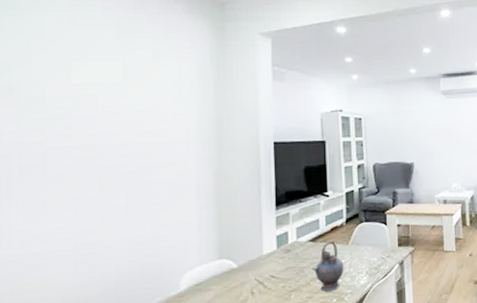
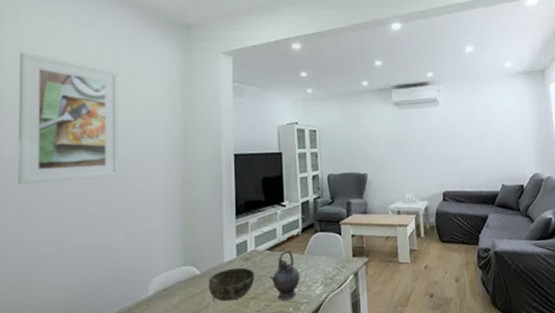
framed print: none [19,24,143,174] -> present [18,51,119,185]
bowl: none [246,259,296,295] -> present [208,267,255,302]

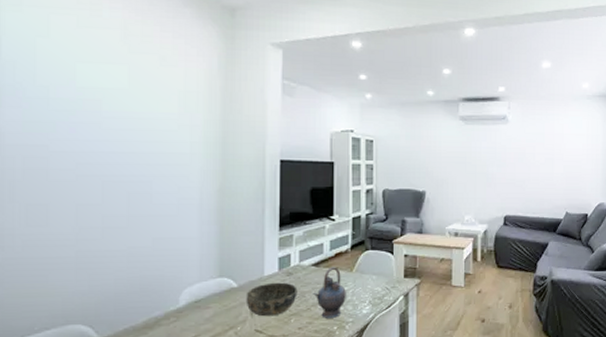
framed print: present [18,51,119,185] -> none [24,21,147,177]

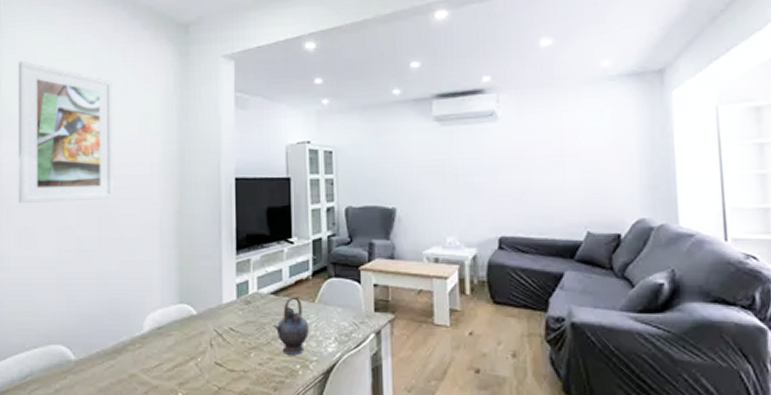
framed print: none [24,21,147,177] -> present [18,60,113,203]
bowl: present [246,282,298,317] -> none [205,311,257,349]

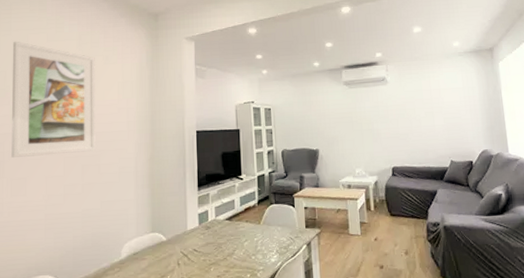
teapot: present [273,296,309,355] -> none [228,220,256,267]

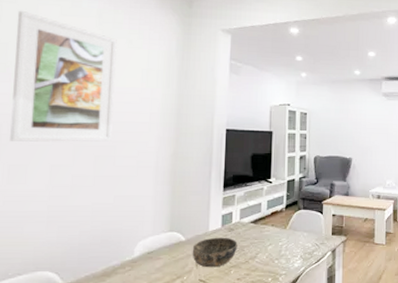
bowl: none [173,235,215,266] -> present [192,237,238,268]

